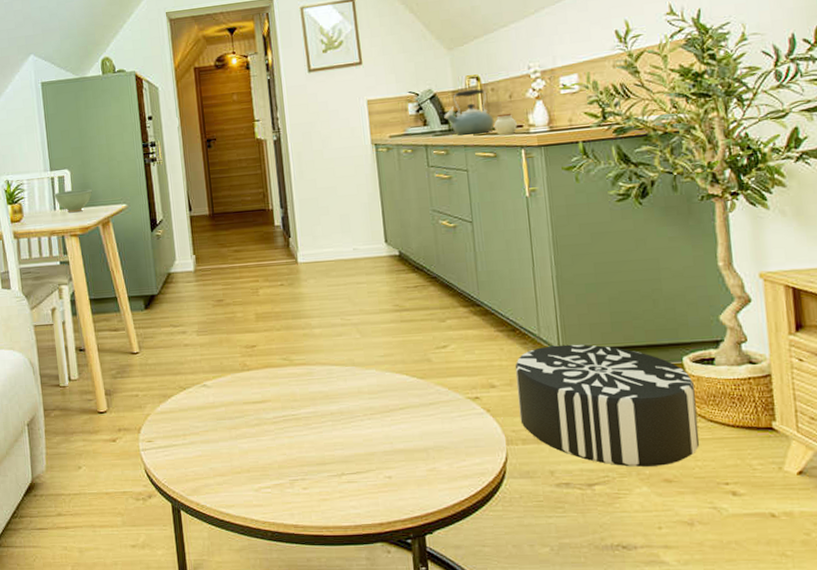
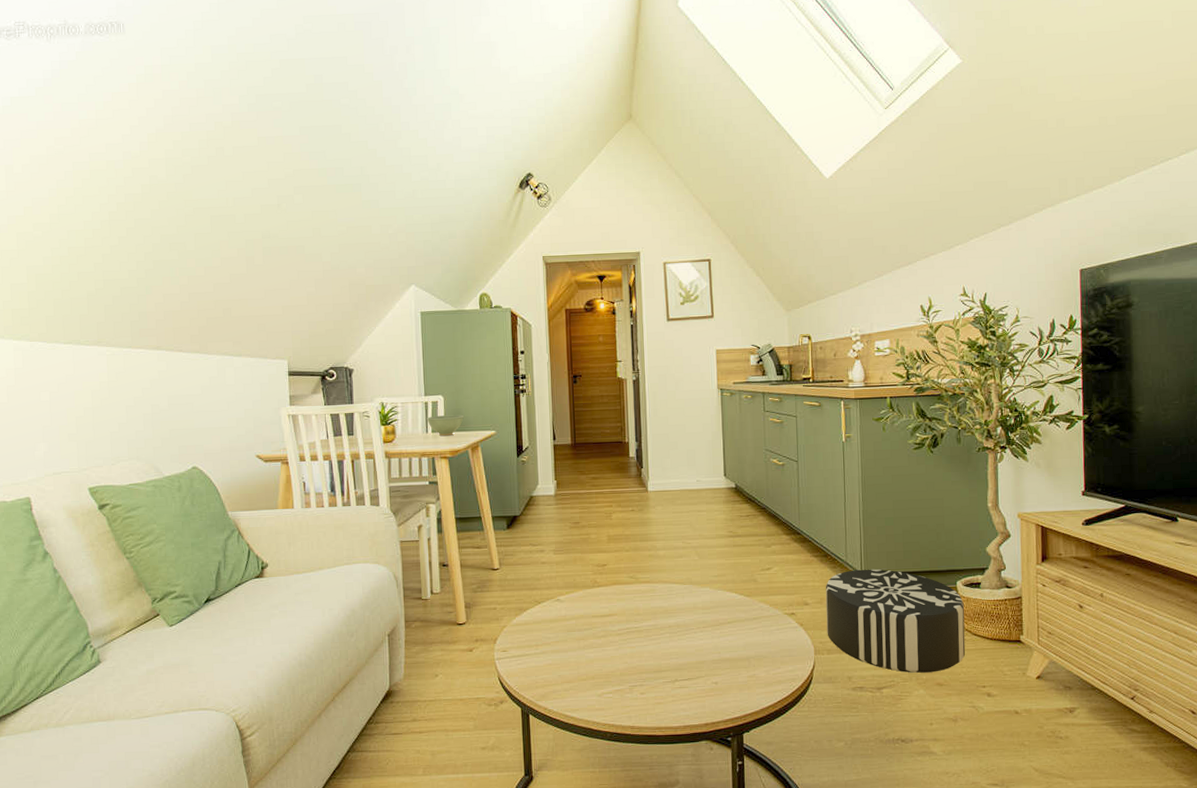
kettle: present [444,89,495,135] -> none [780,346,821,386]
jar: present [494,113,517,136] -> none [820,369,839,388]

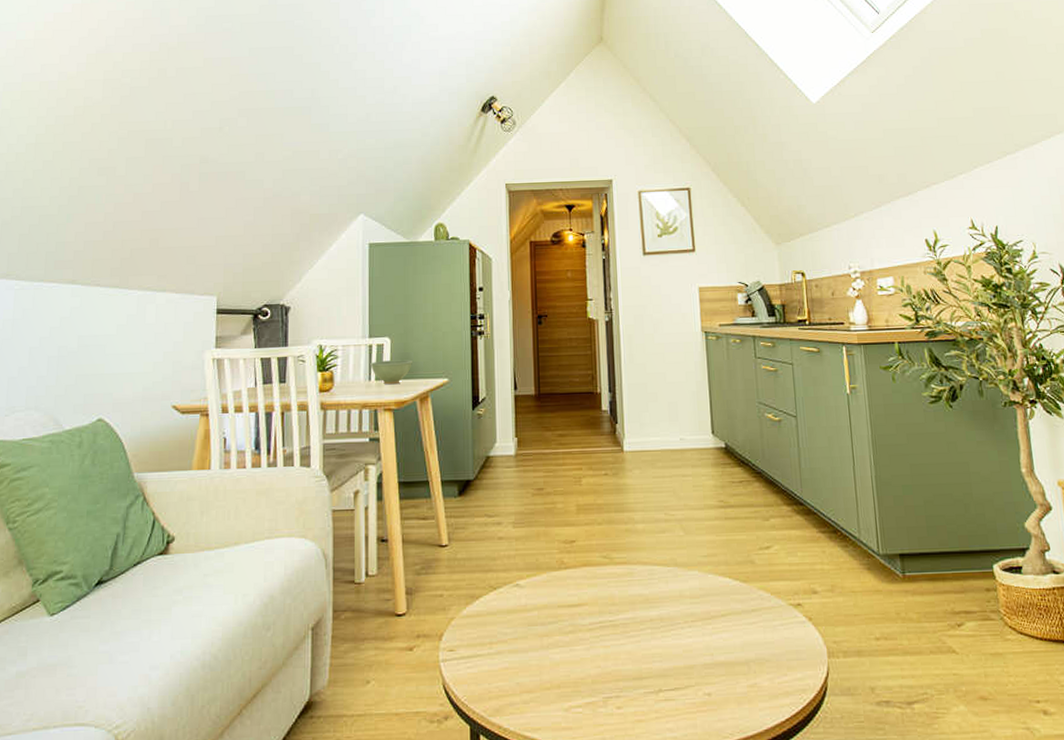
pouf: present [825,569,966,673] -> none [836,548,1012,683]

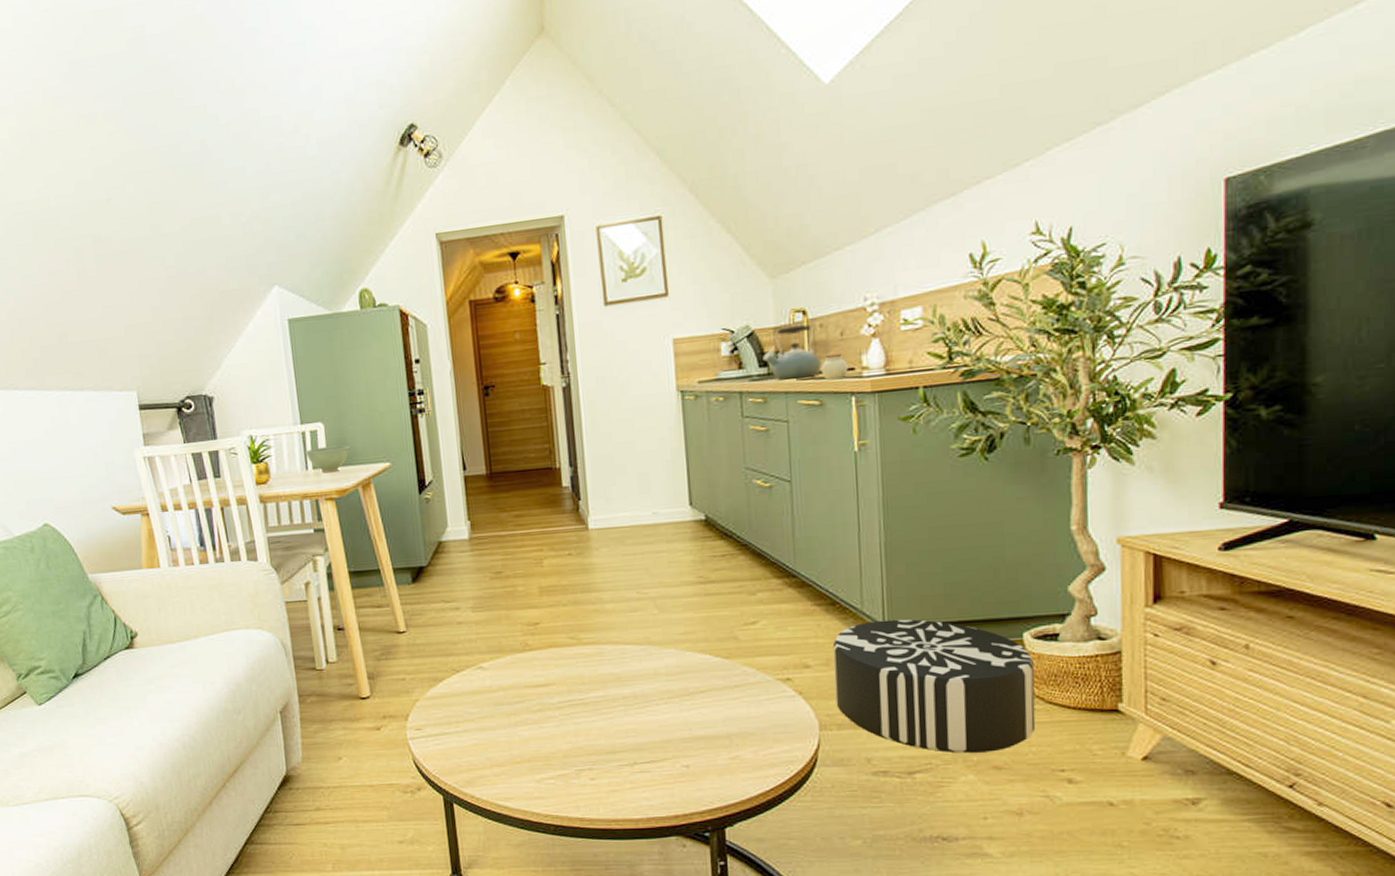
kettle: none [771,284,818,328] -> present [763,324,822,380]
jar: none [818,310,839,332] -> present [821,353,848,381]
pouf: none [836,548,1012,683] -> present [832,619,1036,753]

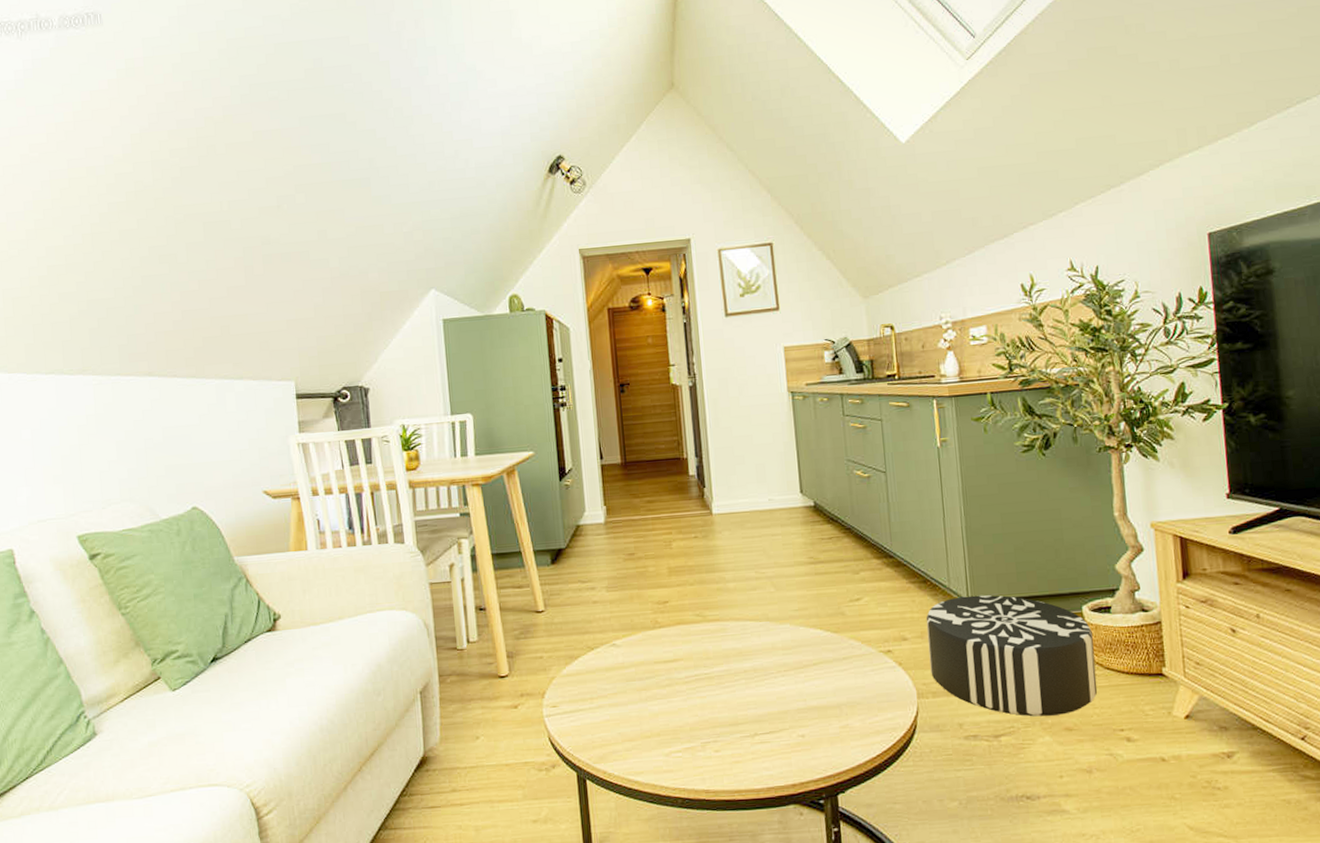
bowl: present [305,445,350,473] -> none [454,434,497,461]
kettle: present [763,324,822,380] -> none [859,338,908,384]
jar: present [821,353,848,381] -> none [907,363,929,386]

